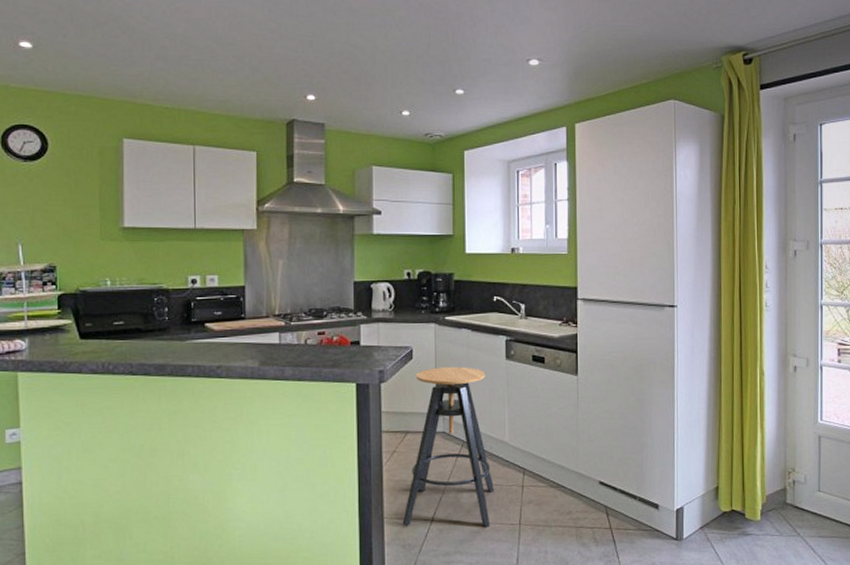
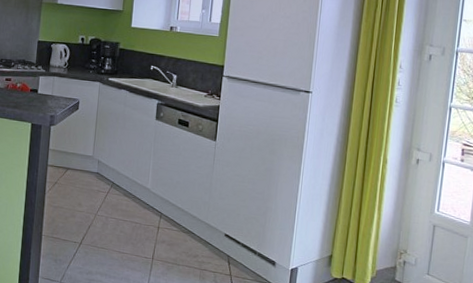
bar stool: present [402,367,495,528] -> none [56,119,137,257]

